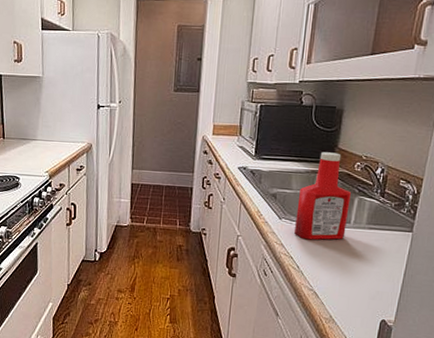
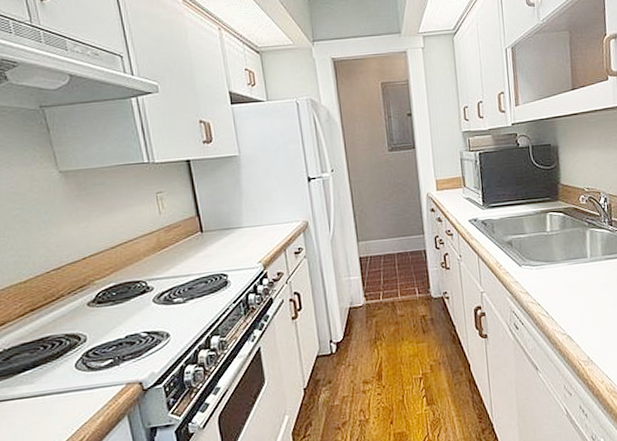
ketchup bottle: present [295,152,351,240] -> none [533,189,585,283]

